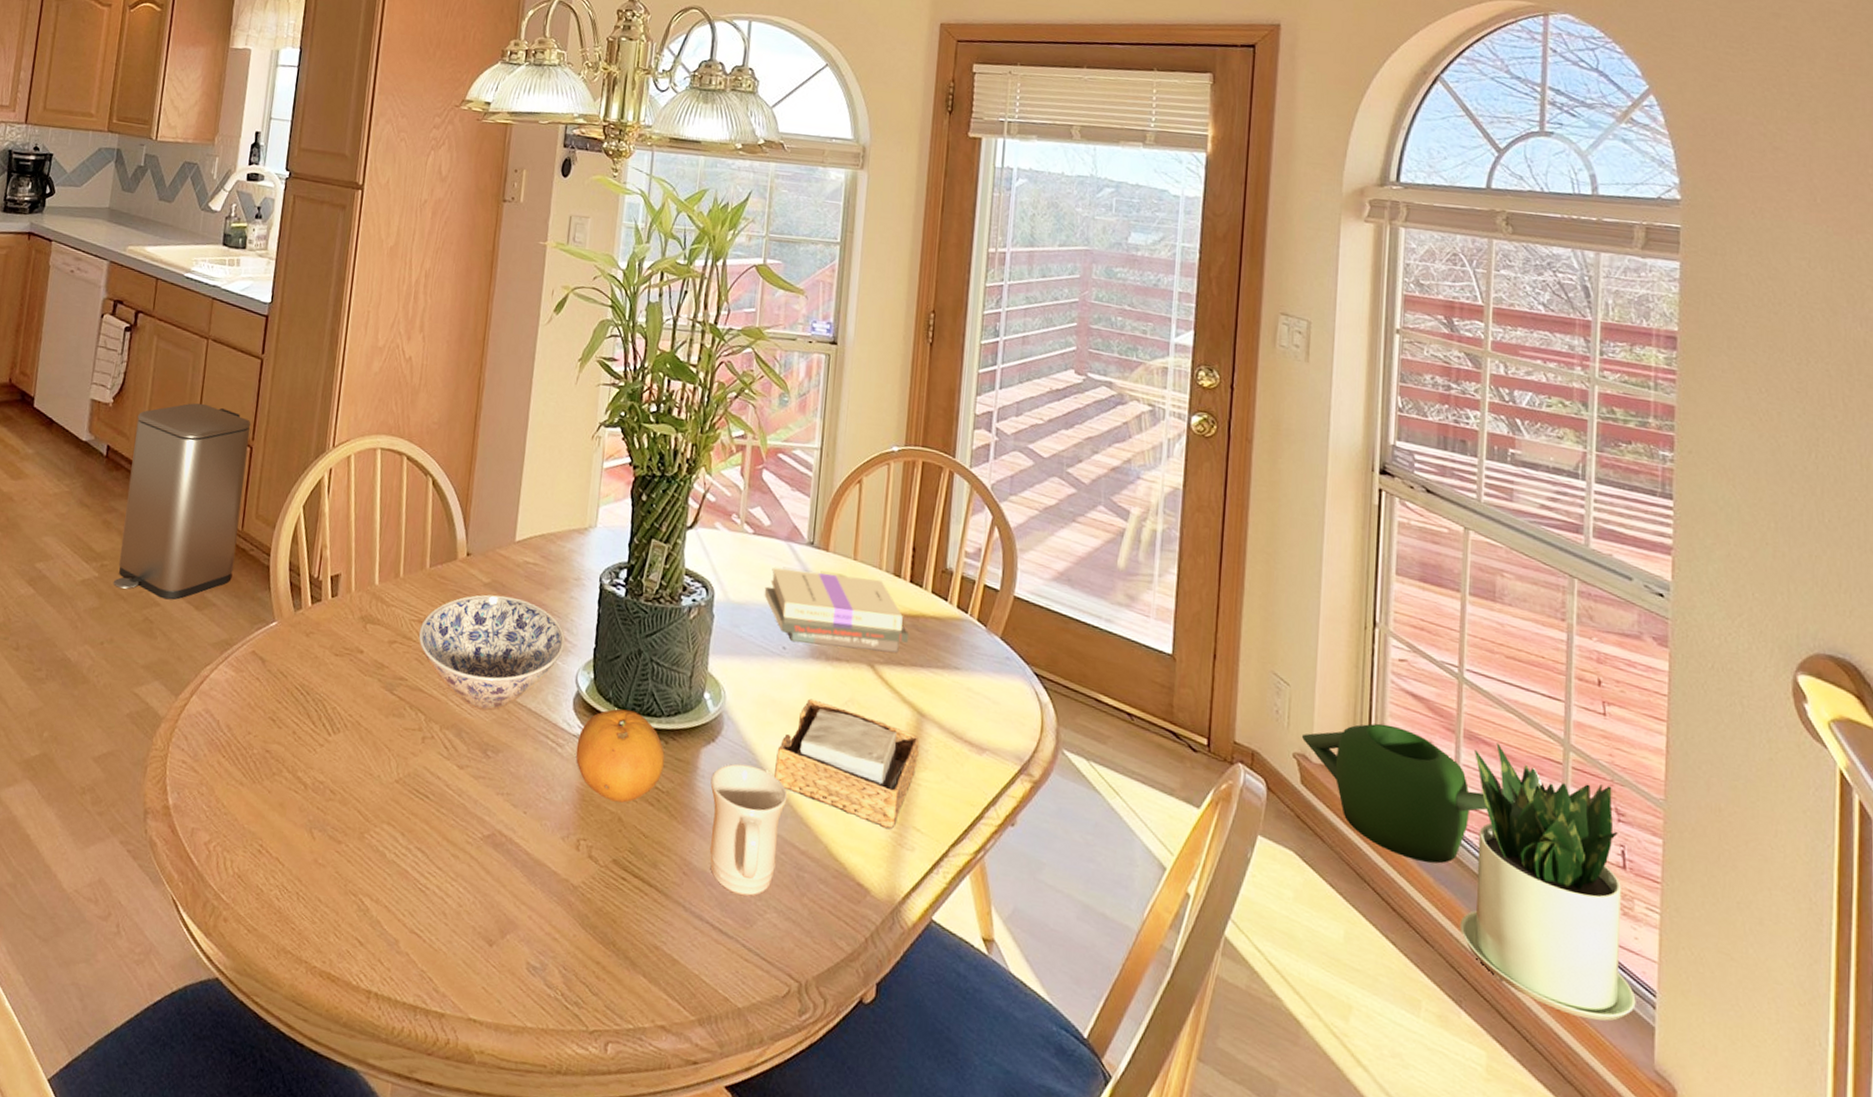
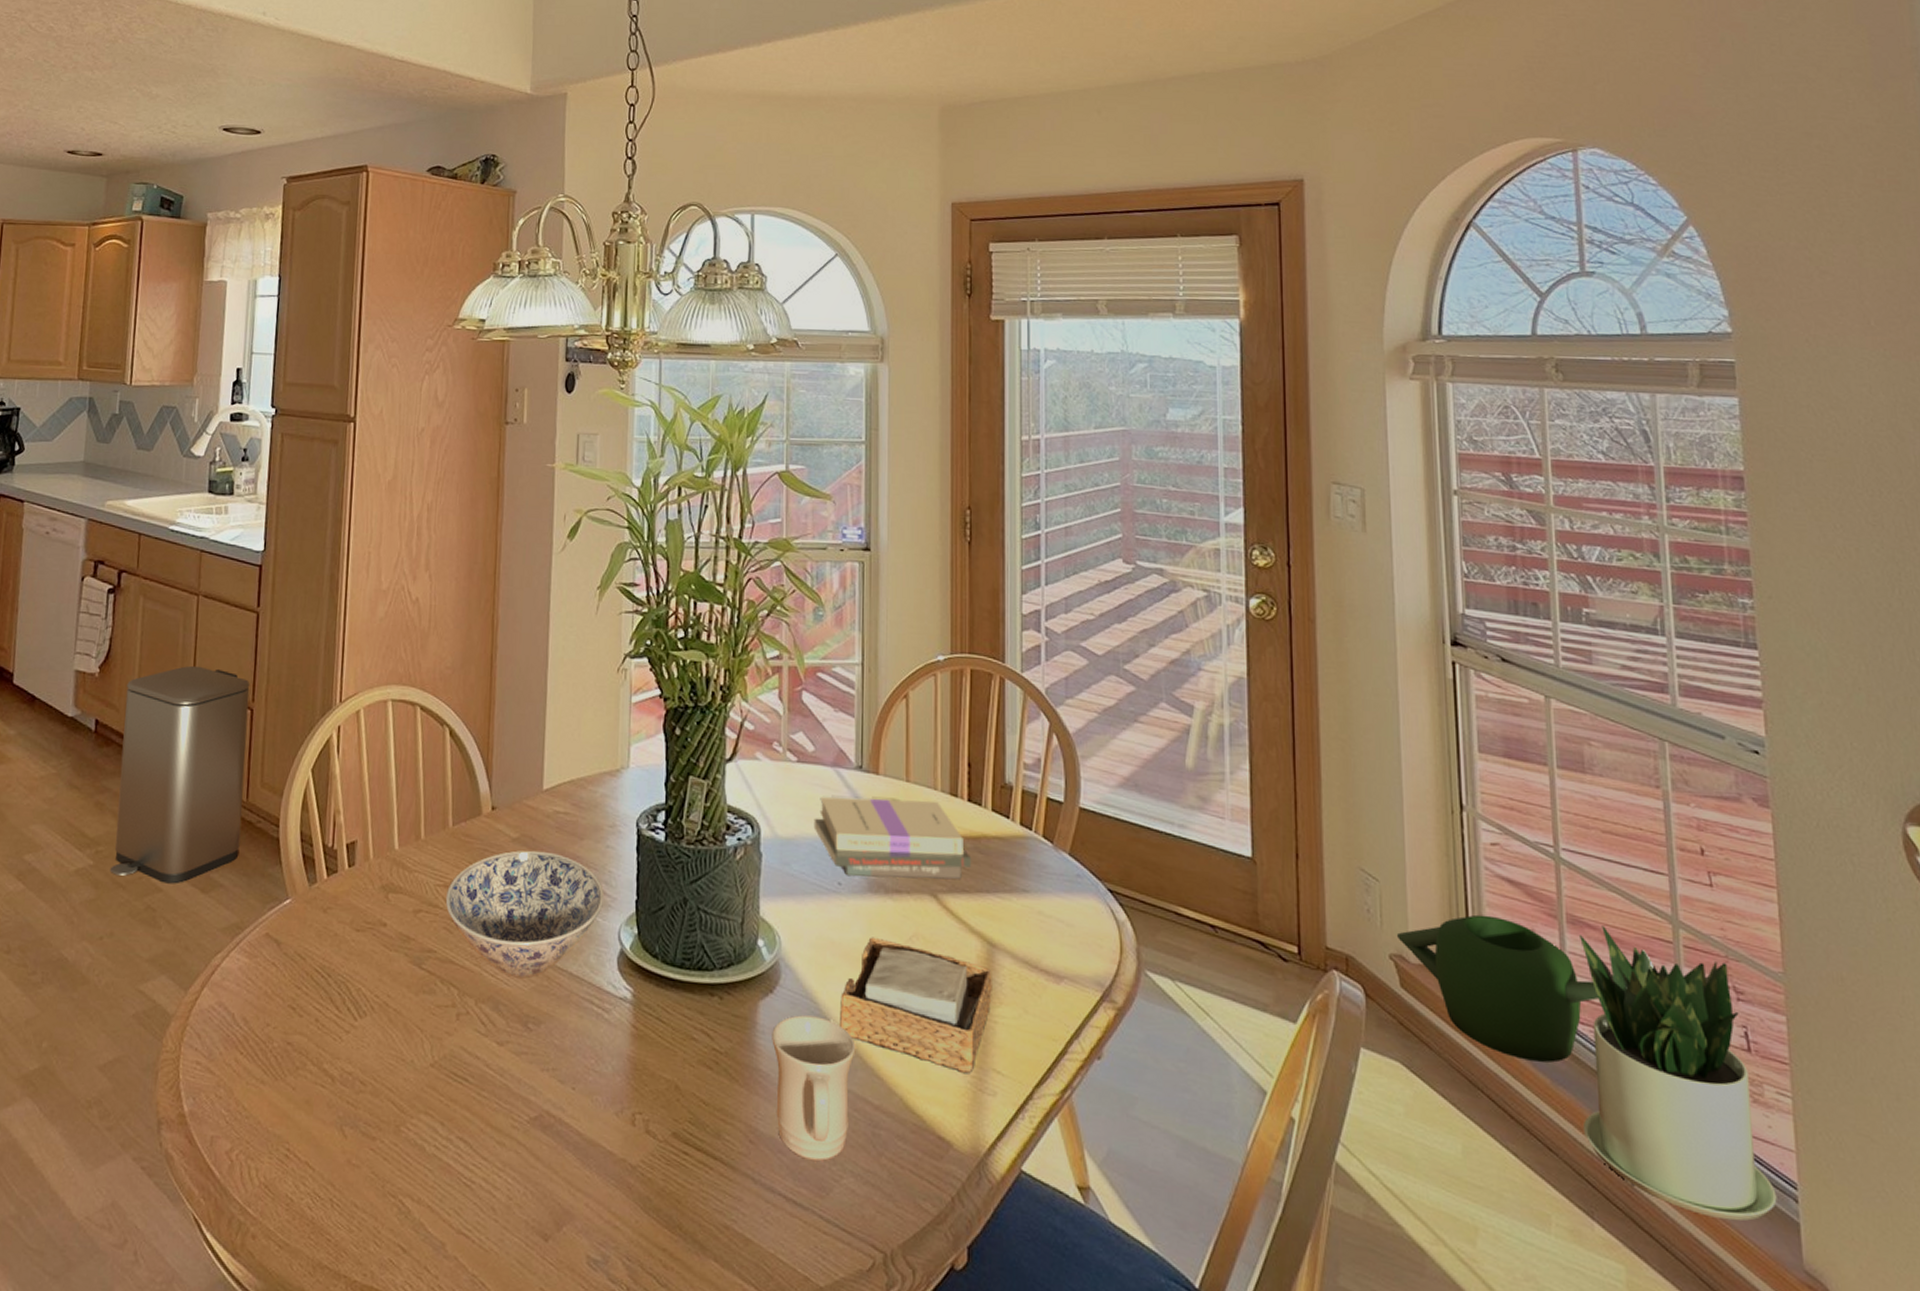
fruit: present [576,708,665,803] -> none [624,965,721,1069]

